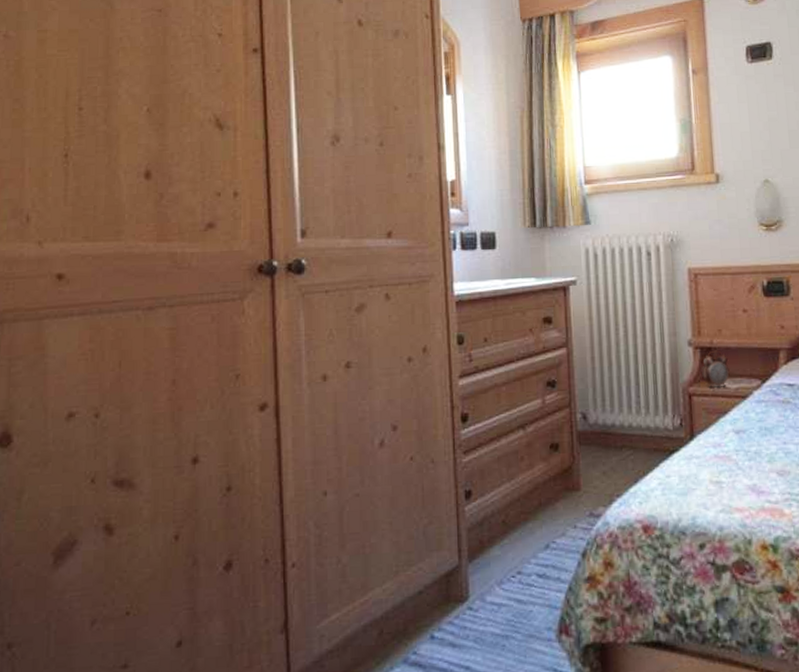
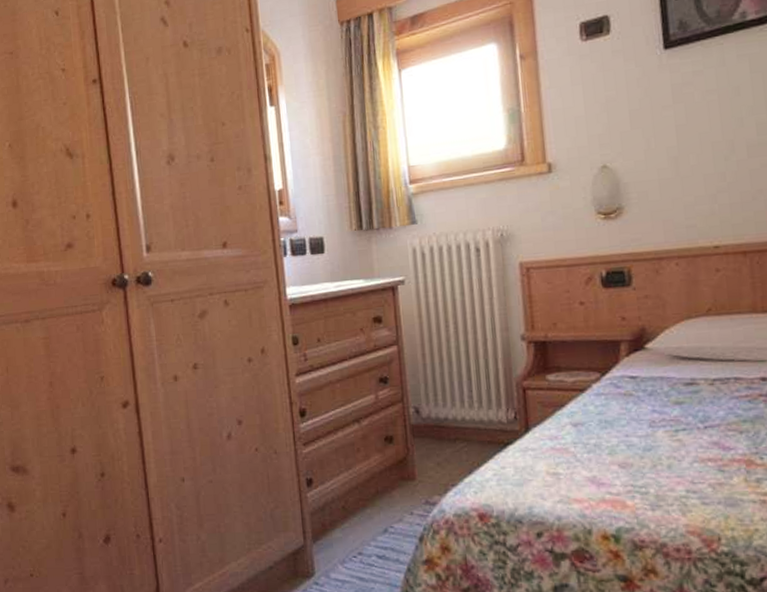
alarm clock: present [702,350,730,389] -> none [536,344,566,383]

